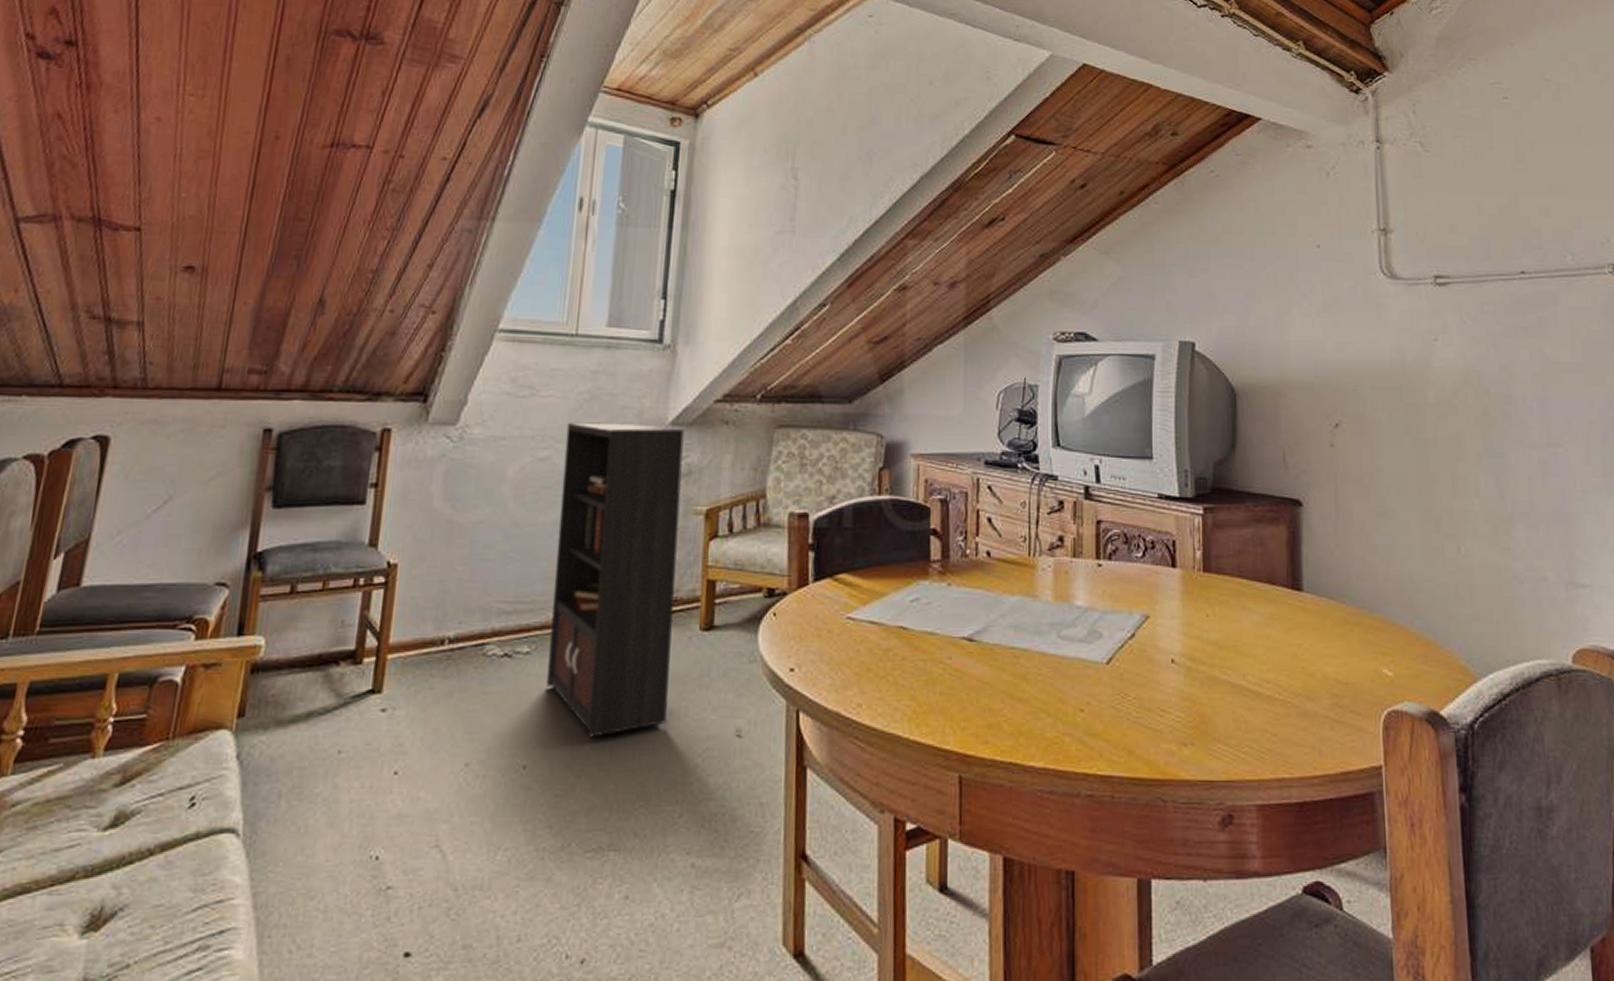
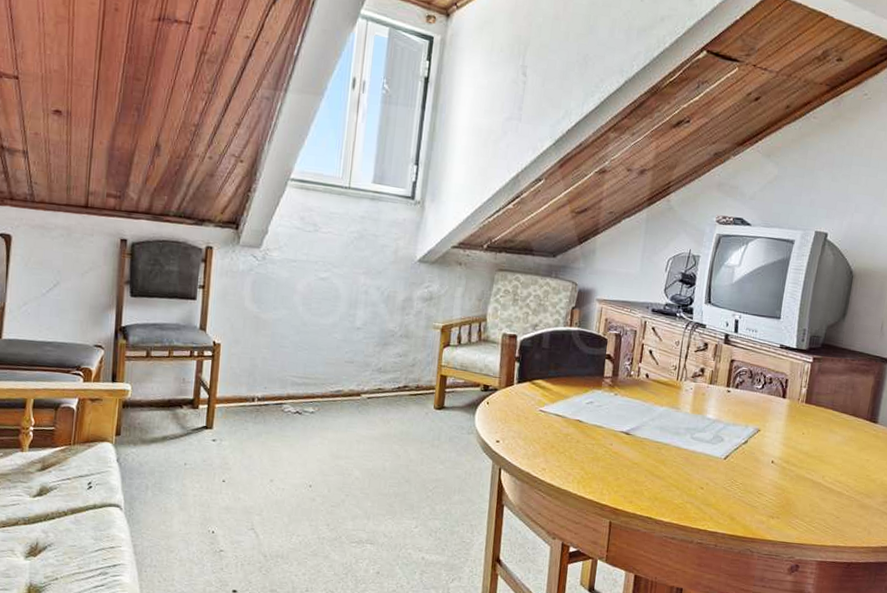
bookcase: present [547,422,741,738] -> none [326,253,460,480]

